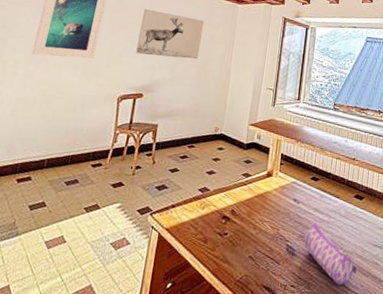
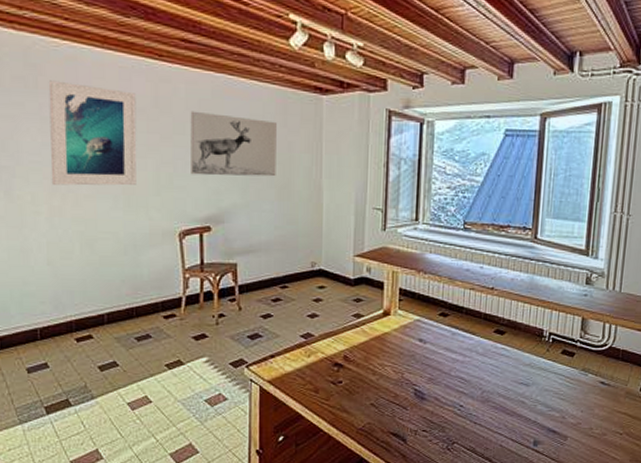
pencil case: present [303,222,357,285] -> none [434,363,499,426]

